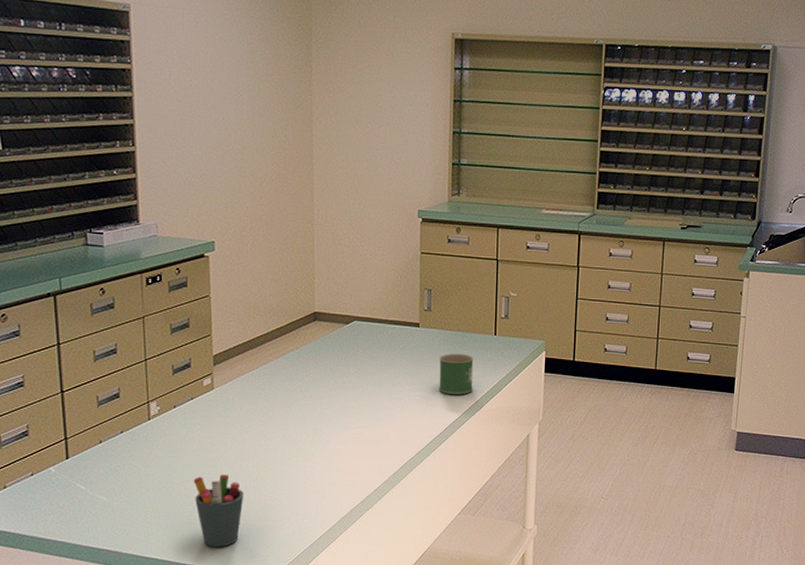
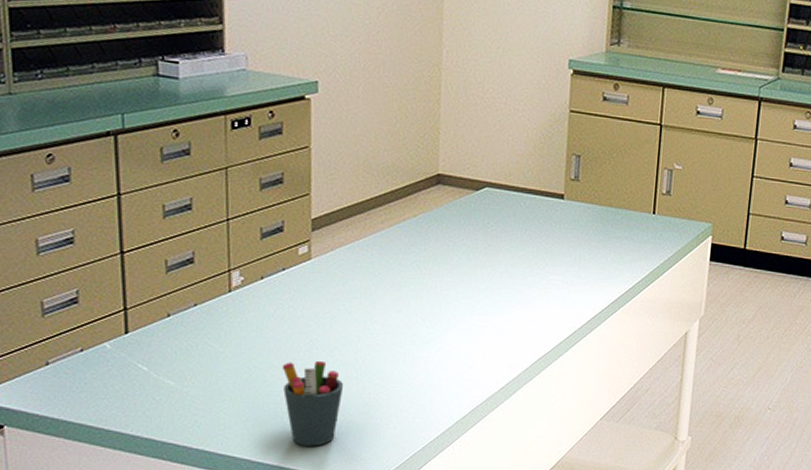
mug: present [438,353,474,394] -> none [583,232,627,281]

